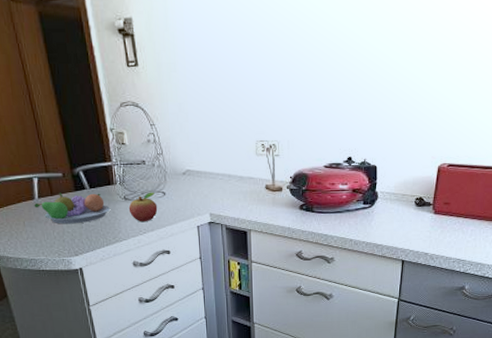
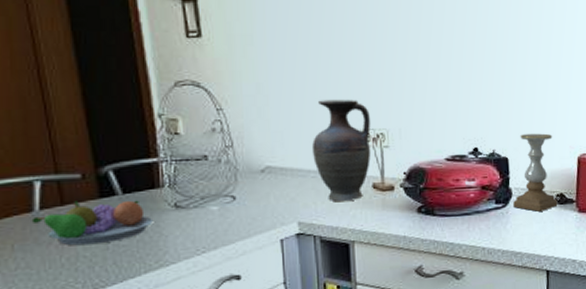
fruit: present [128,192,158,221] -> none [181,196,224,237]
vase: none [220,116,265,198] -> present [312,100,371,201]
candle holder: none [378,145,417,212] -> present [513,133,558,212]

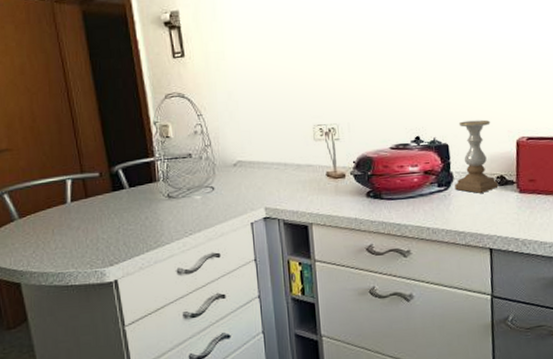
fruit bowl: present [31,200,152,246] -> none [65,192,151,230]
vase: present [312,100,371,201] -> none [275,100,324,189]

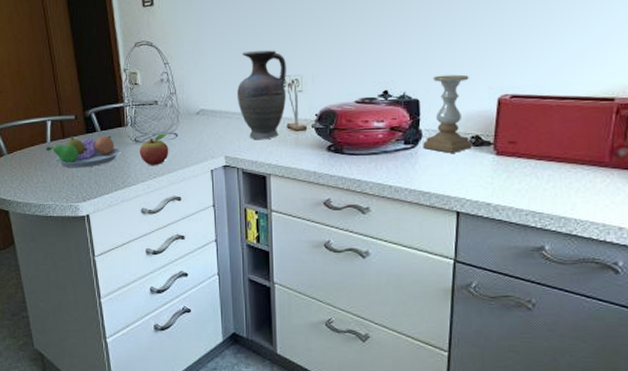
fruit bowl: none [65,192,151,230] -> present [46,135,120,168]
fruit: none [172,187,206,222] -> present [139,133,169,165]
vase: none [275,100,324,189] -> present [237,50,286,139]

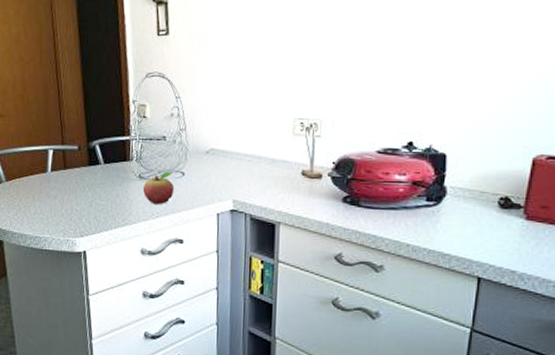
fruit bowl: present [46,135,120,168] -> none [46,167,123,202]
vase: present [237,50,286,139] -> none [251,90,305,185]
candle holder: present [423,74,472,153] -> none [447,129,503,214]

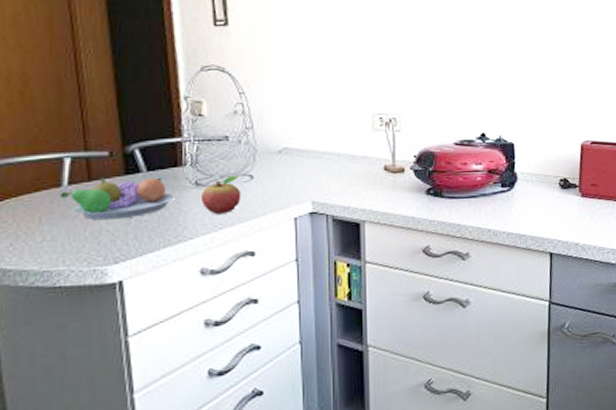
fruit bowl: none [46,167,123,202] -> present [59,177,173,220]

